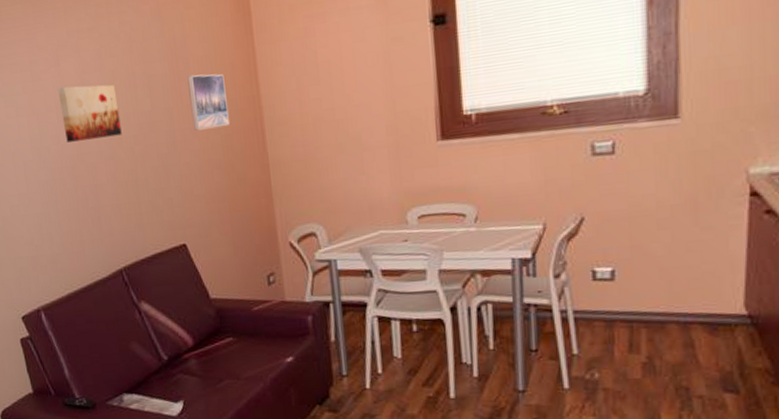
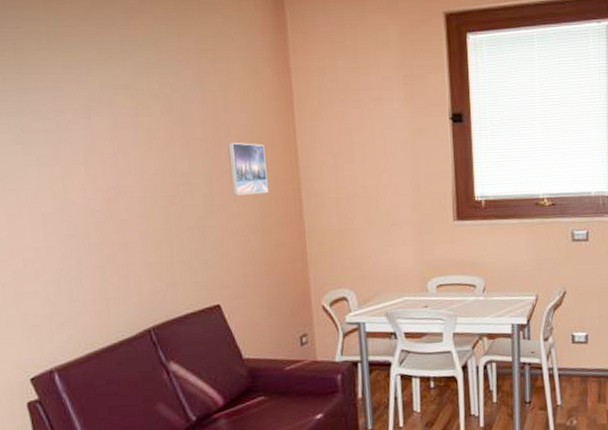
wall art: present [58,84,122,143] -> none [87,140,157,197]

